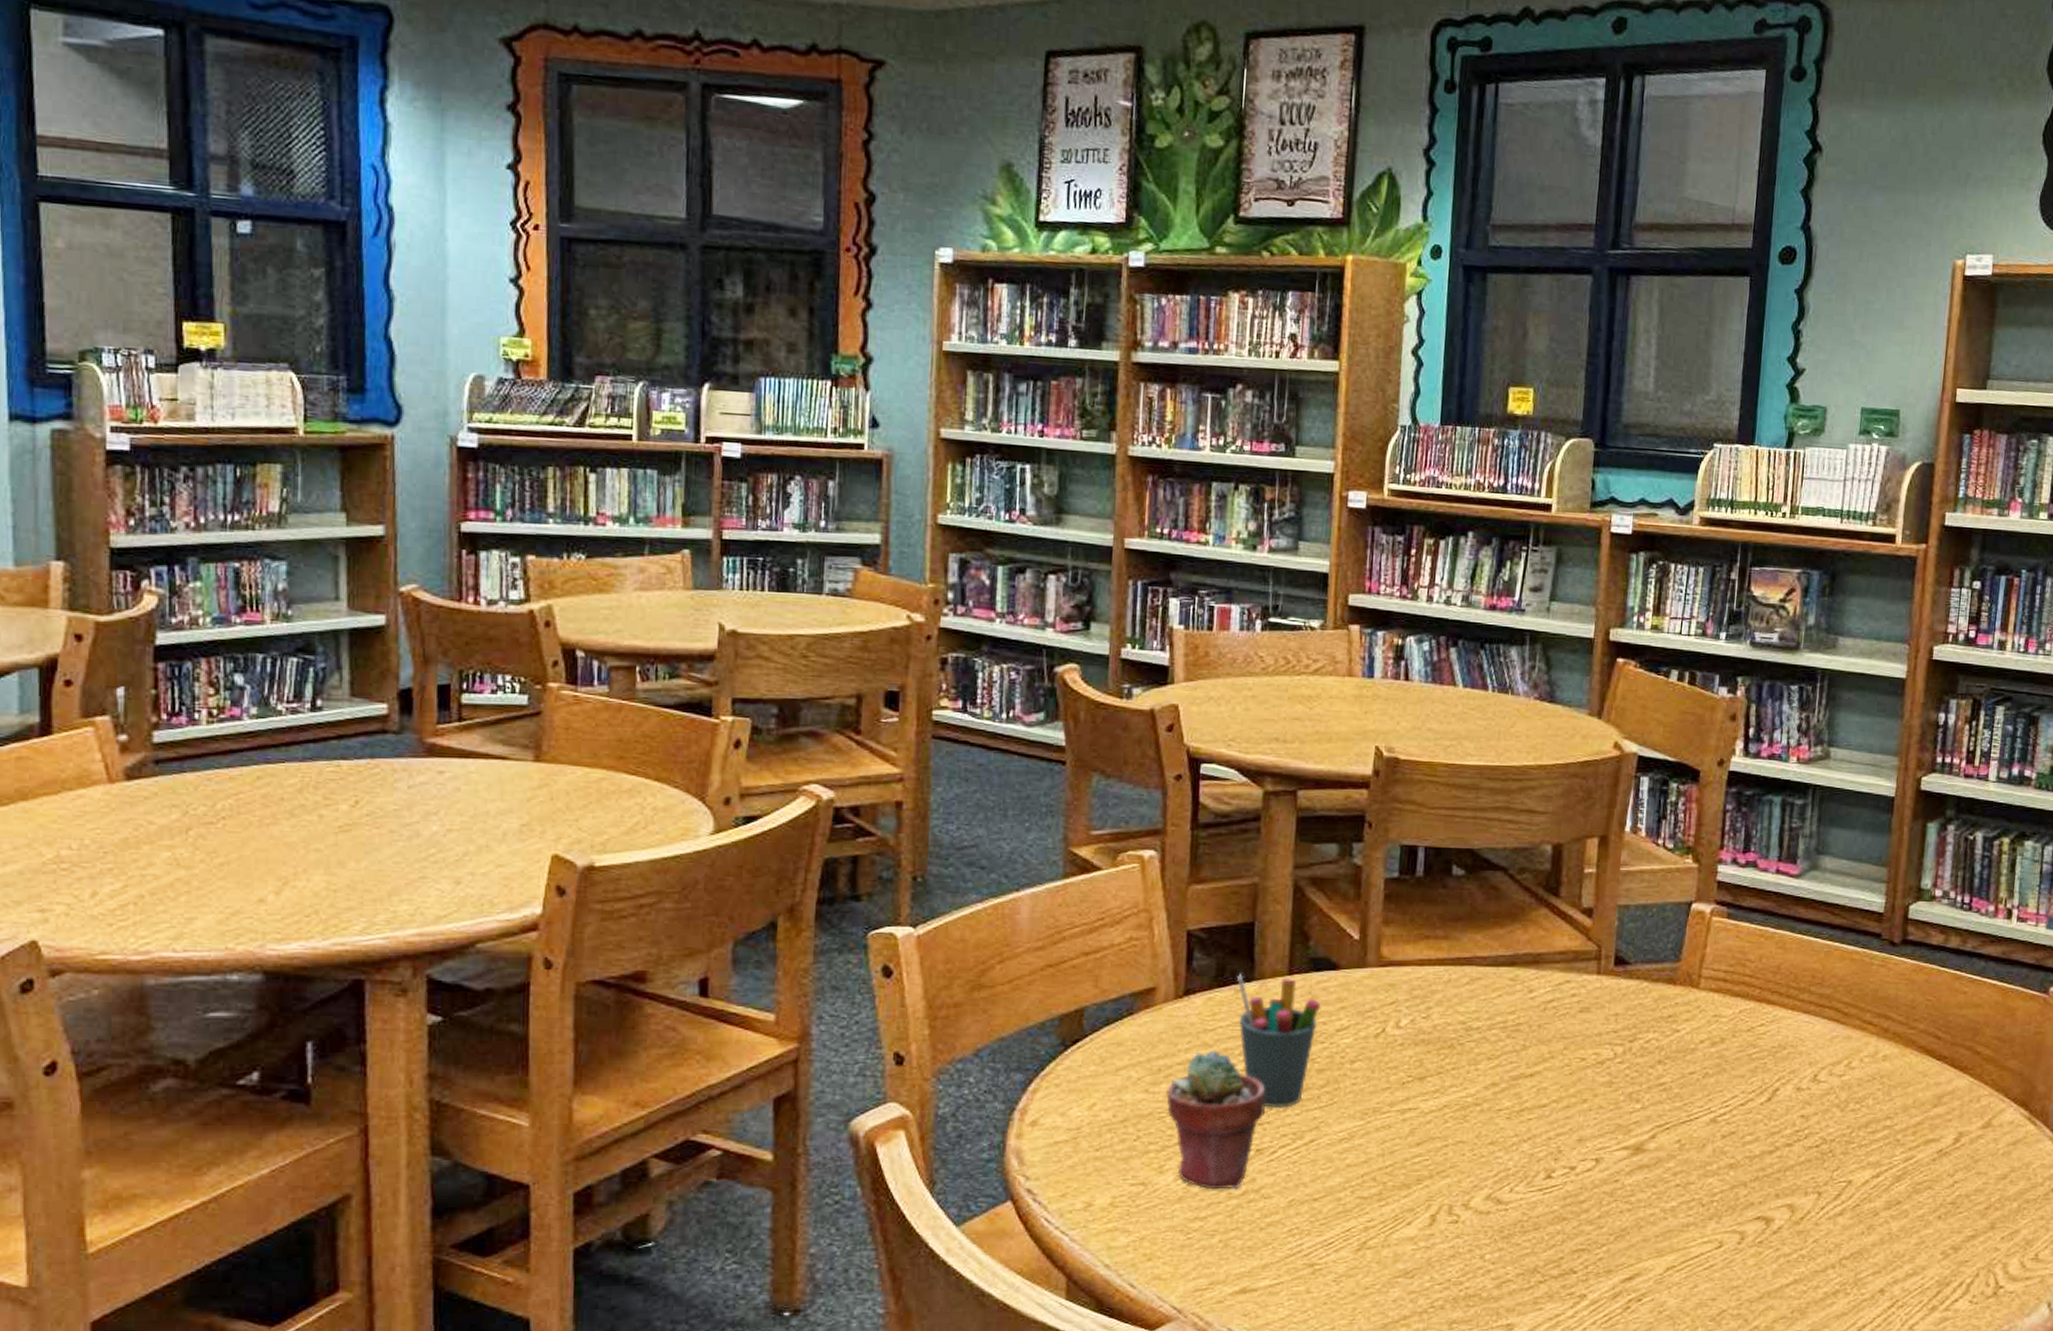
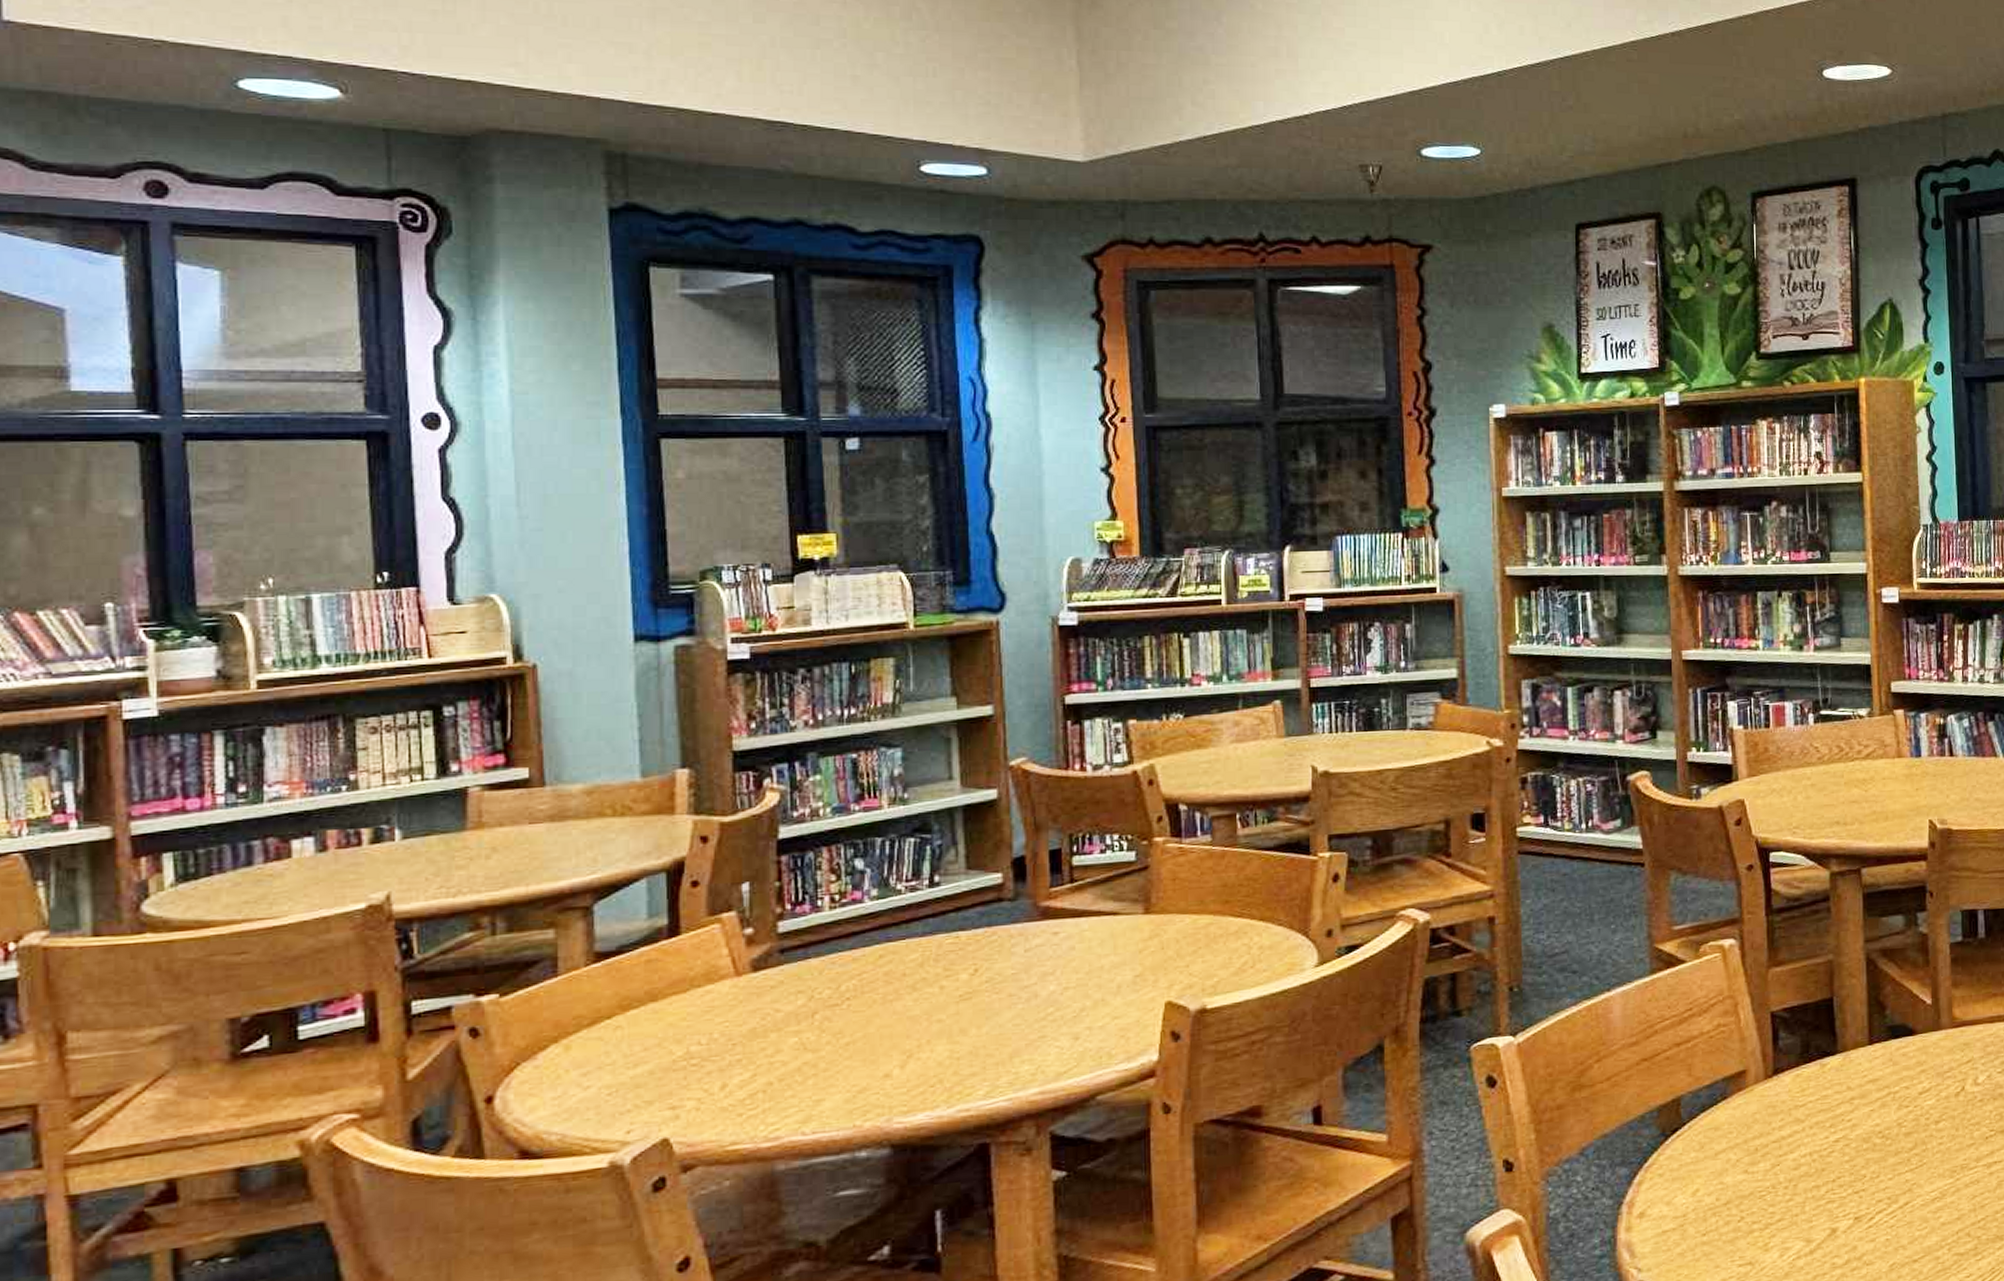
potted succulent: present [1166,1050,1266,1190] -> none [1765,1125,1859,1263]
pen holder: present [1237,974,1320,1108] -> none [1822,1048,1902,1175]

